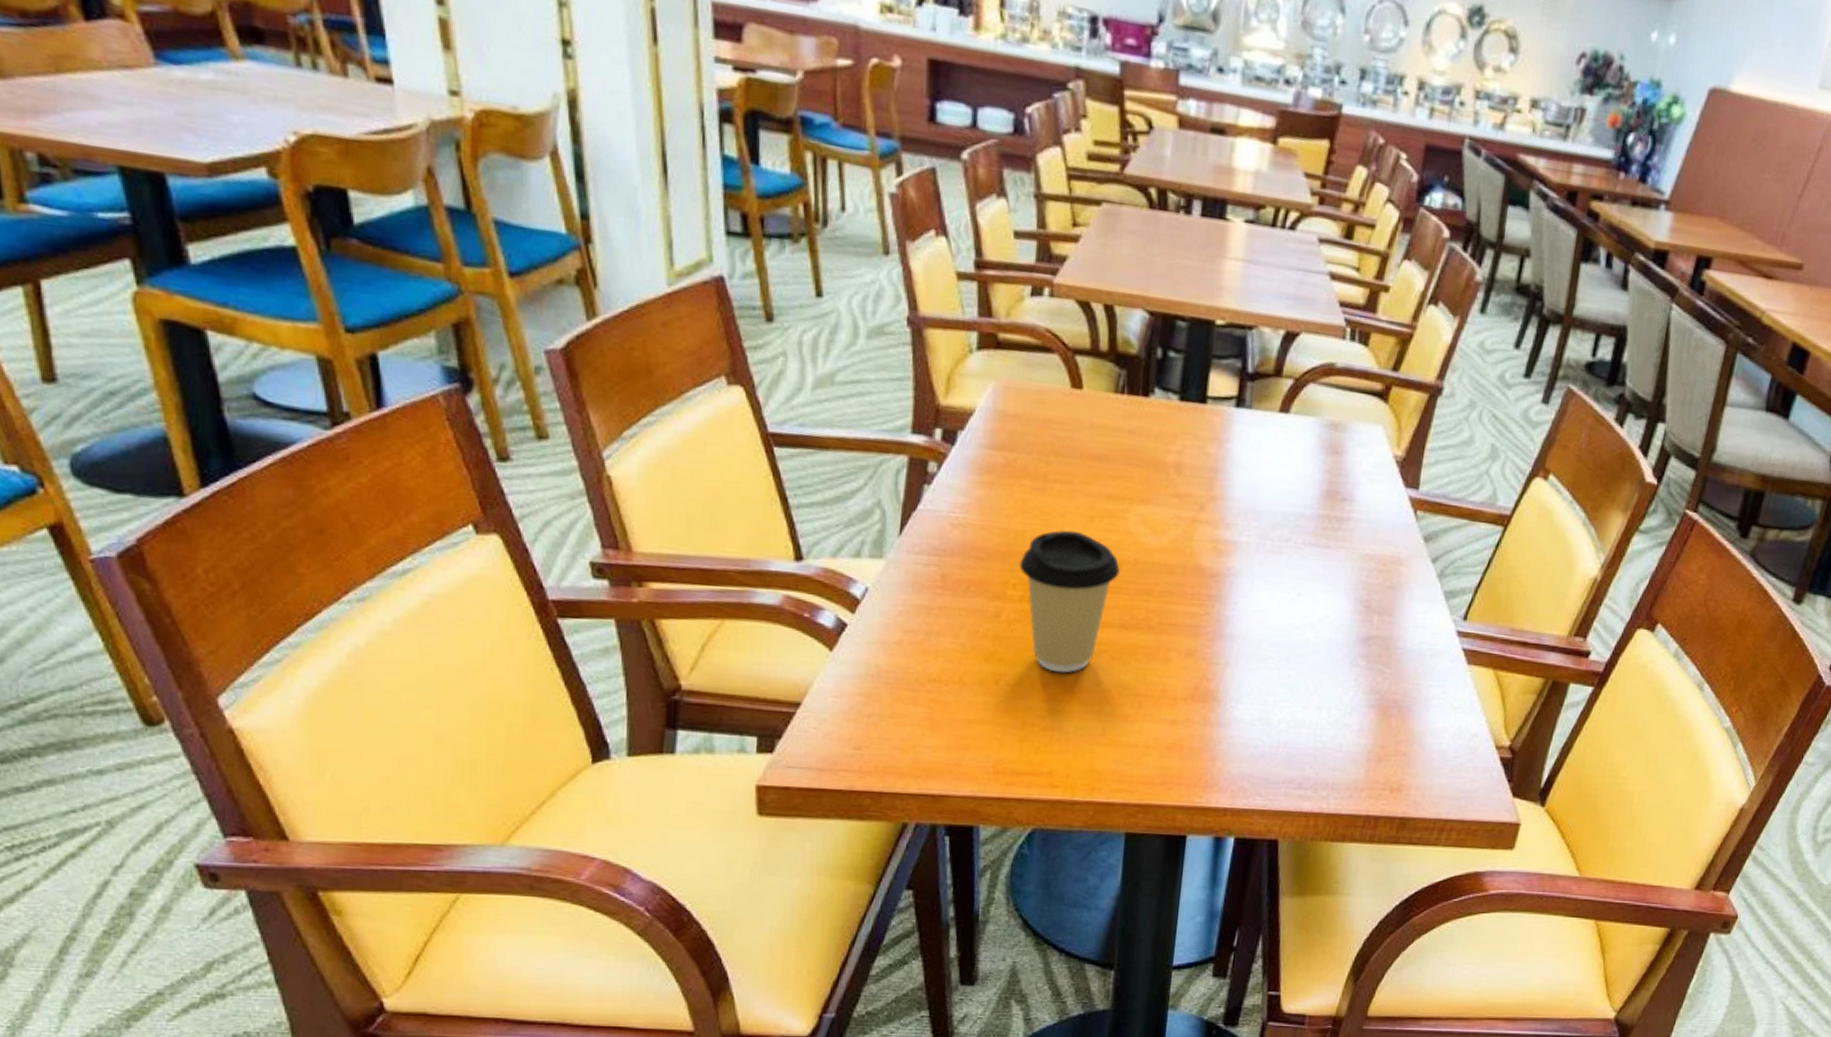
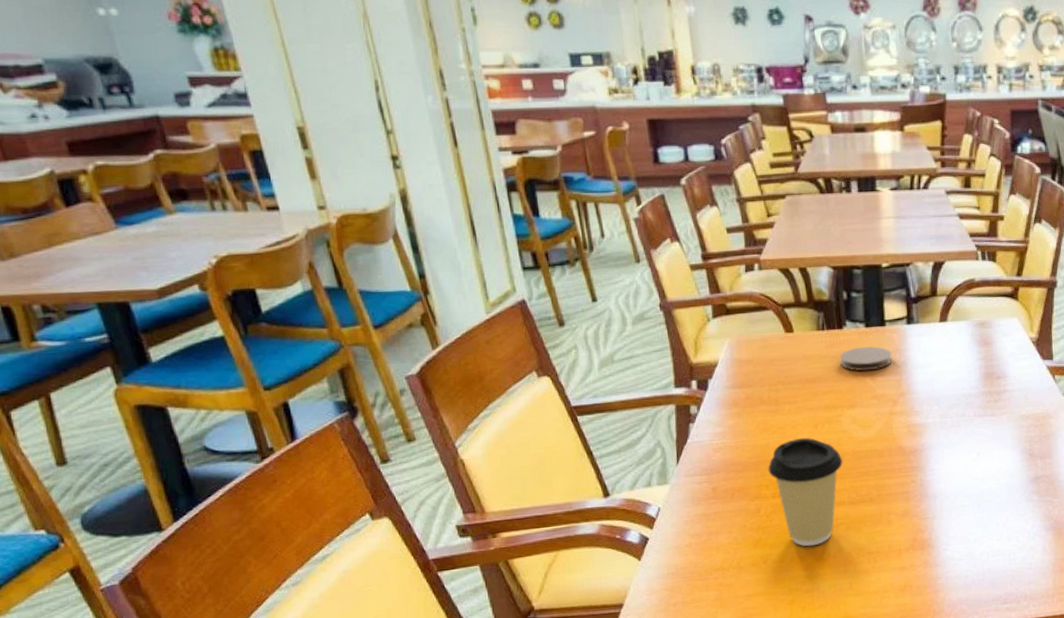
coaster: none [1138,425,1209,460] -> present [840,346,892,372]

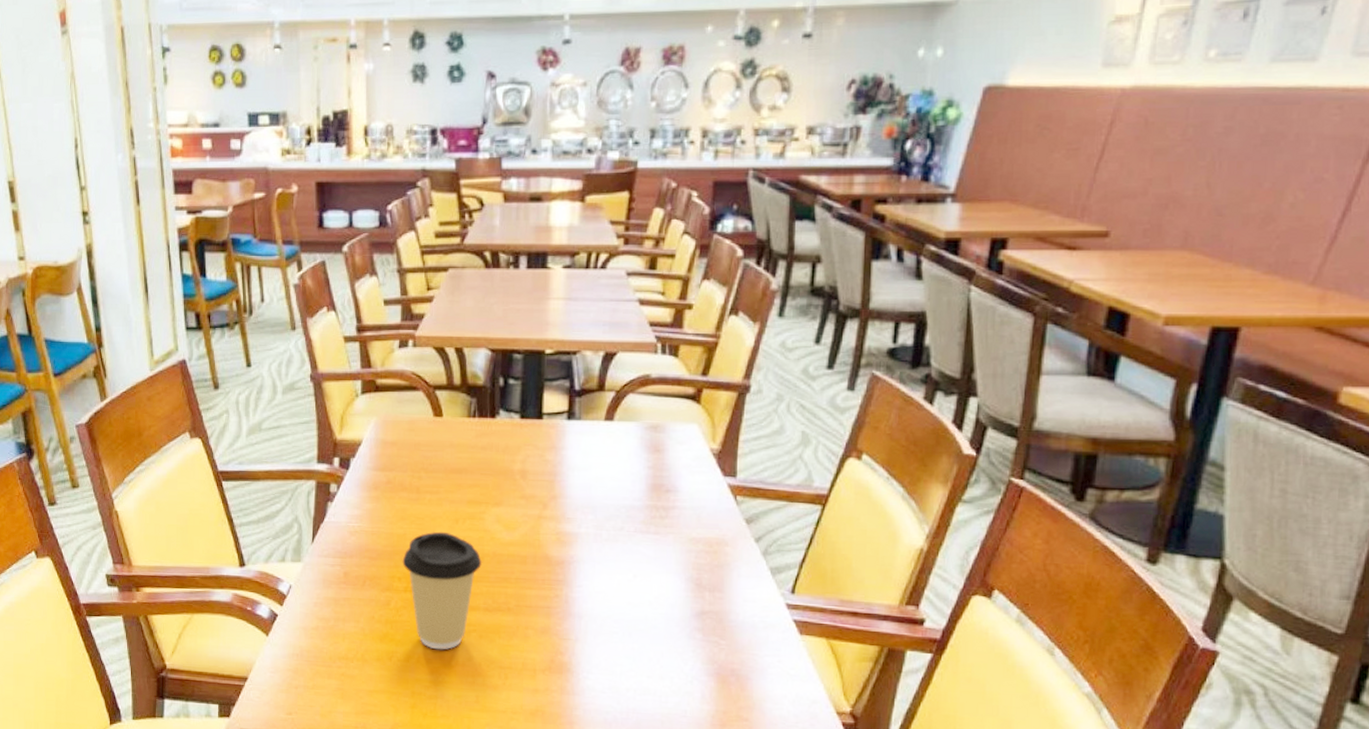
coaster: present [840,346,892,372] -> none [489,440,547,467]

